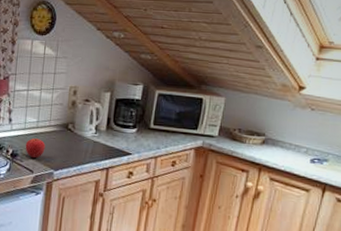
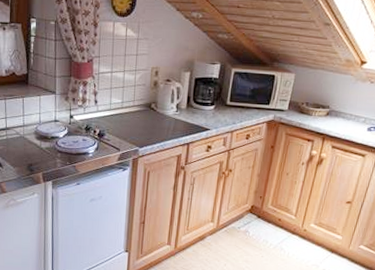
fruit: present [25,138,45,159] -> none [111,118,130,137]

